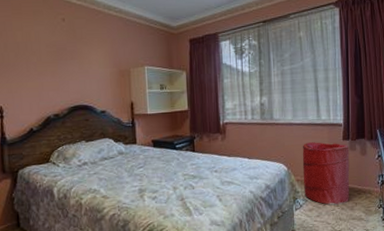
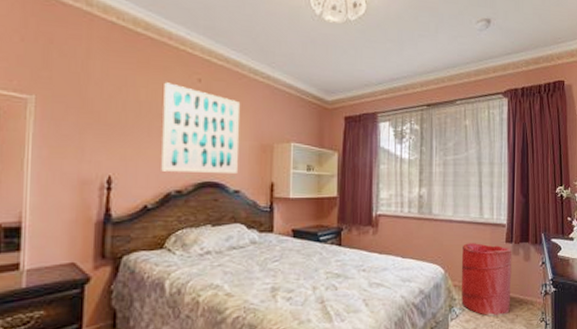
wall art: none [35,24,103,100] -> present [161,82,239,173]

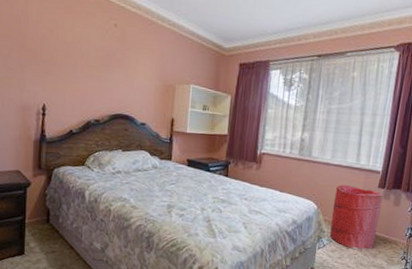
wall art: present [161,82,239,173] -> none [83,26,148,108]

